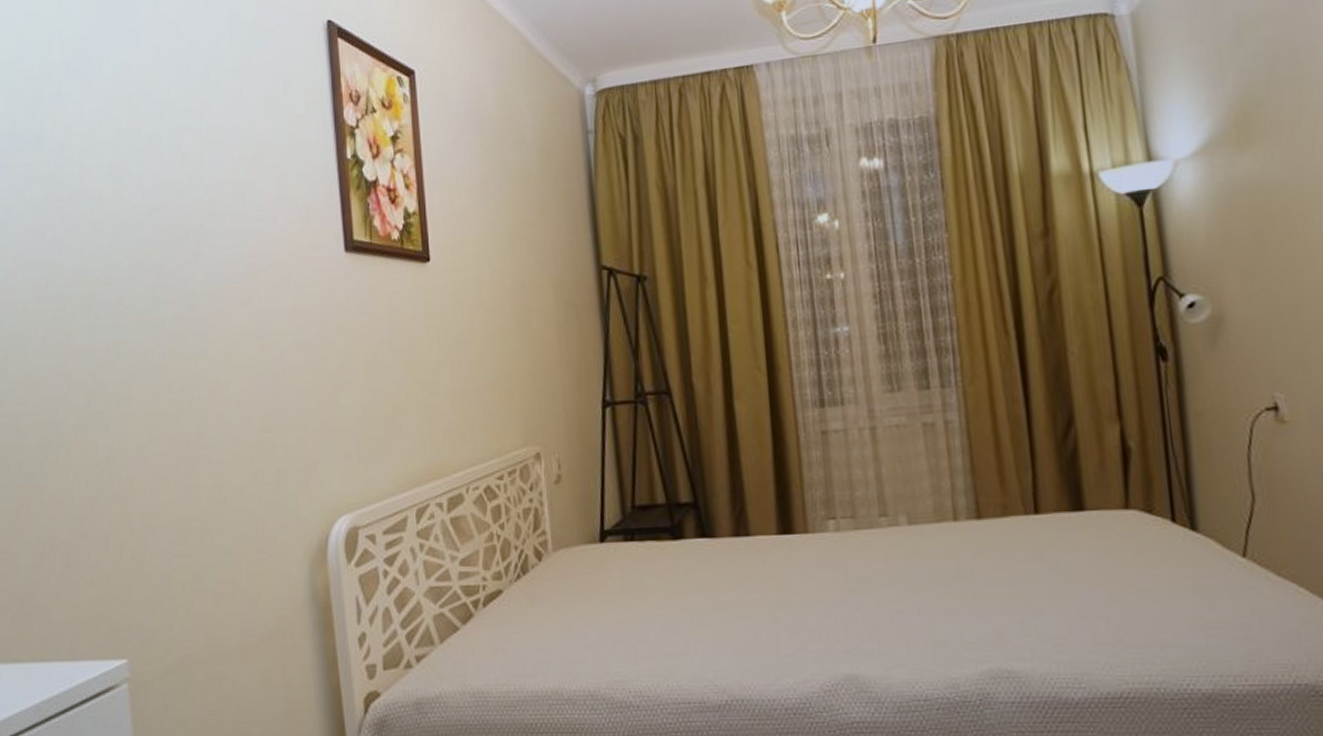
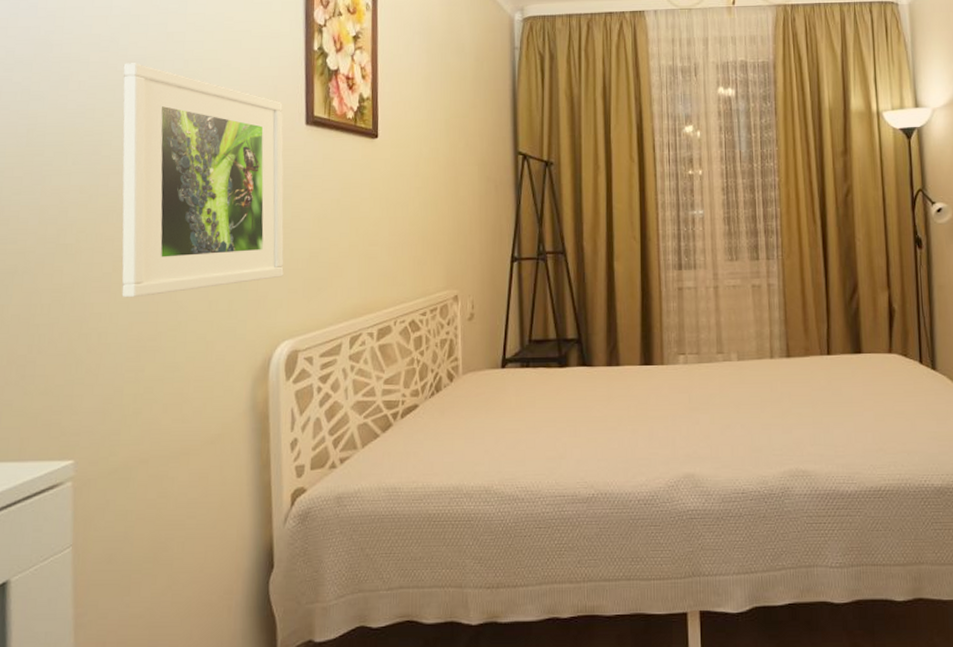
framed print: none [139,193,334,472] -> present [121,63,284,298]

